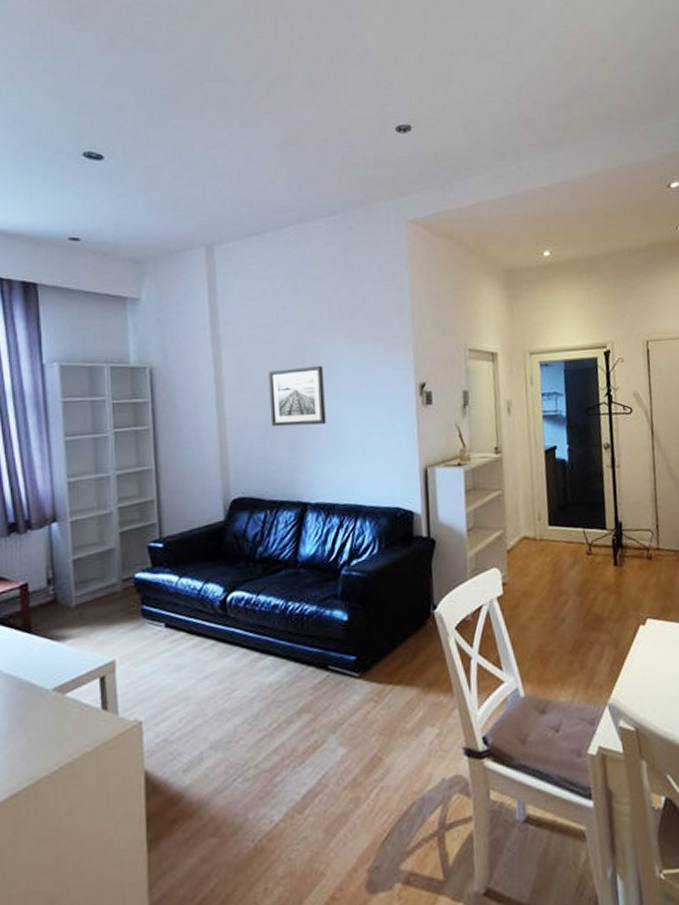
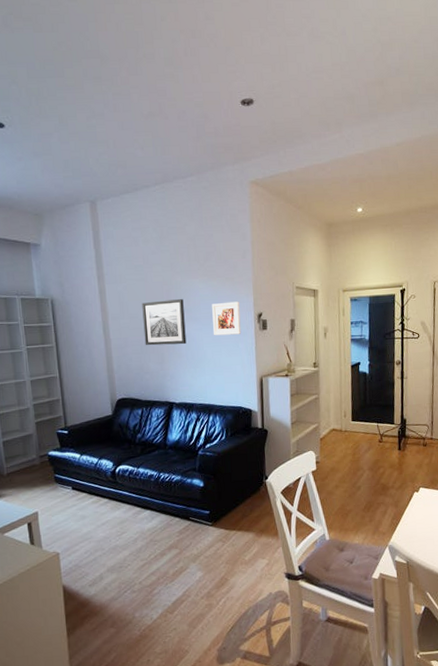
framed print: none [359,368,399,413] -> present [212,301,242,336]

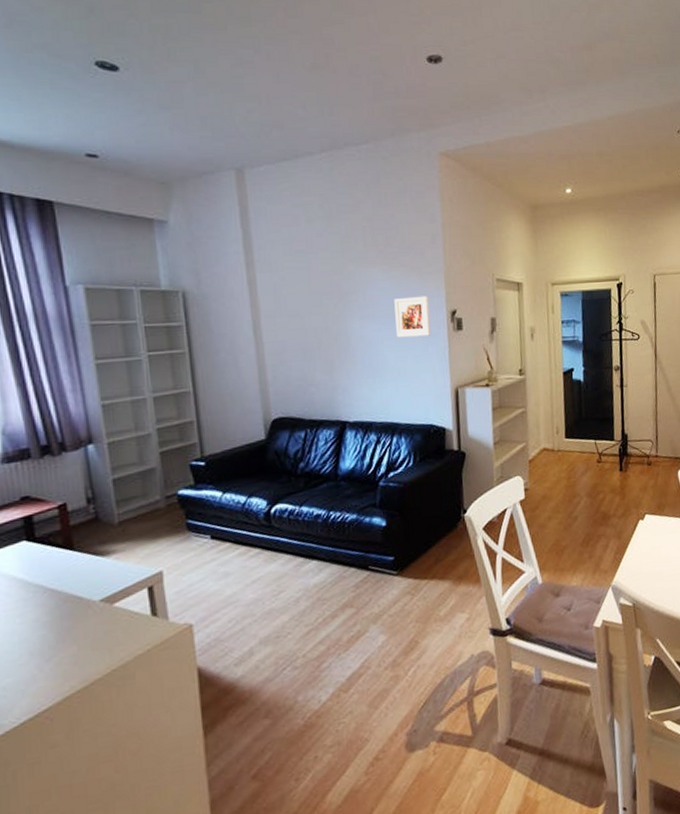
wall art: present [142,299,187,346] -> none [304,293,363,351]

